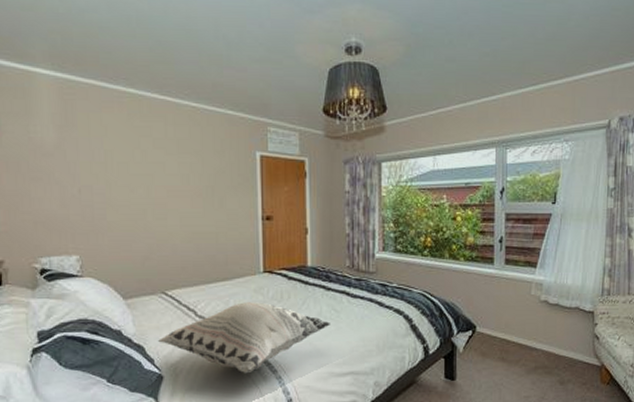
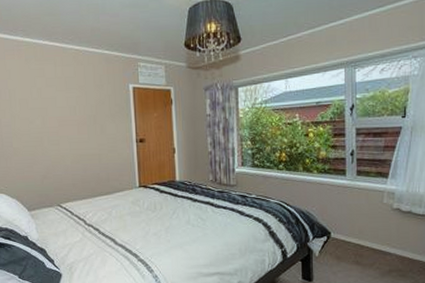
decorative pillow: present [158,302,330,374] -> none [56,212,197,273]

